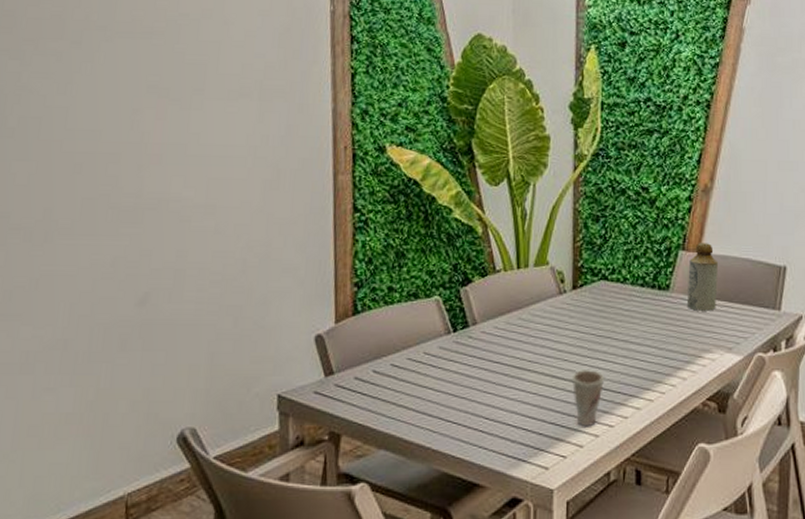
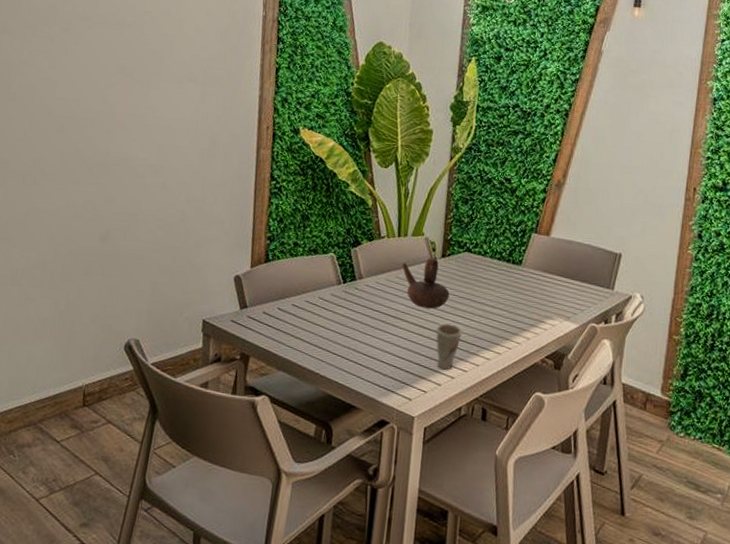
teapot: none [524,291,585,354] -> present [402,257,450,309]
bottle: present [686,243,718,311] -> none [535,228,564,285]

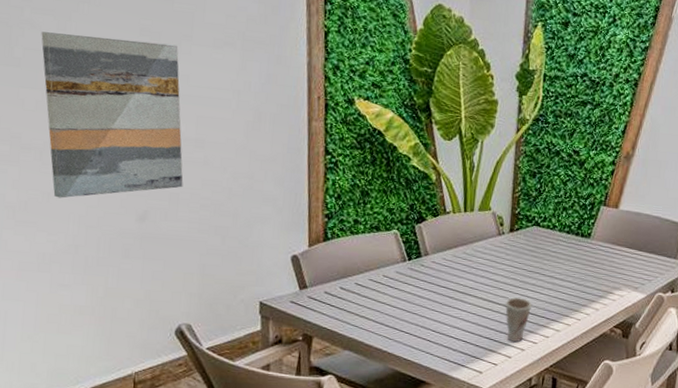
wall art: none [30,71,148,218] -> present [41,32,184,198]
teapot: present [402,257,450,309] -> none [469,232,518,284]

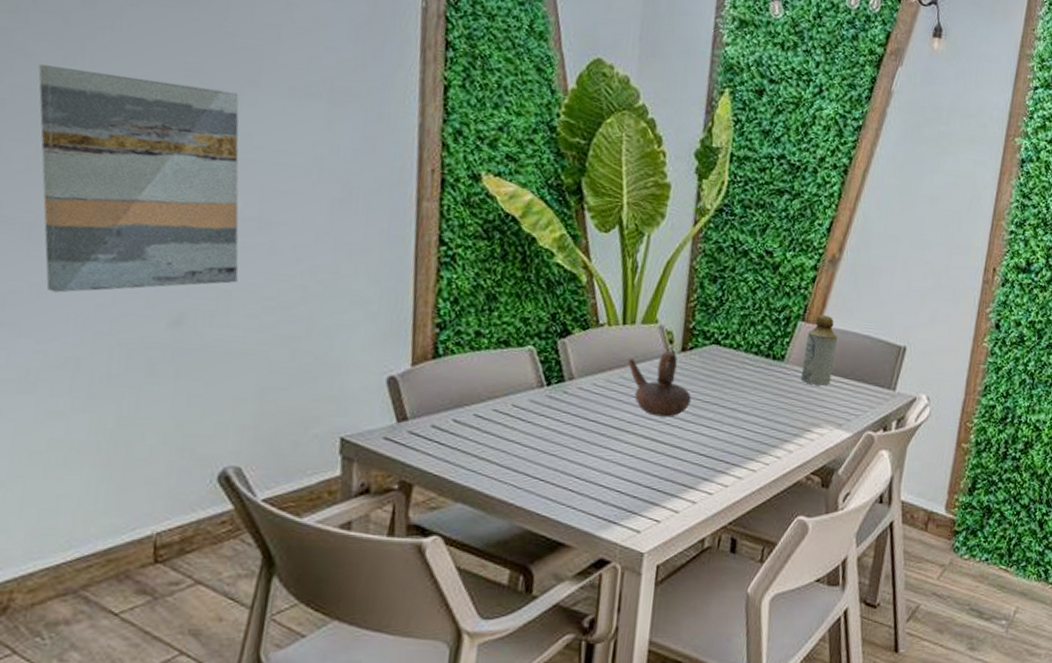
teapot: none [469,232,518,284] -> present [627,351,691,417]
cup: present [505,297,533,342] -> none [672,435,708,492]
bottle: none [603,201,632,257] -> present [800,315,837,386]

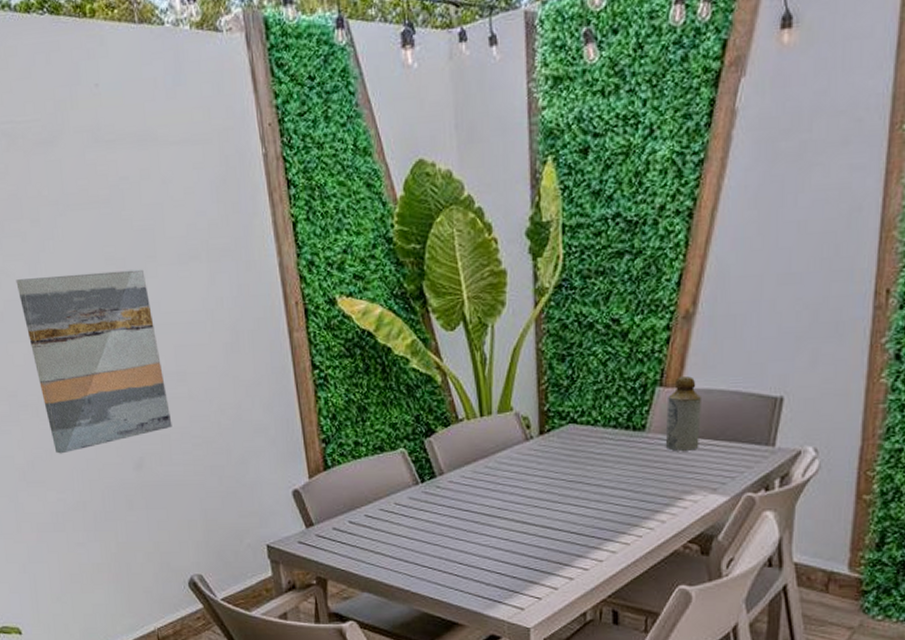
teapot: present [627,351,691,417] -> none [490,437,555,500]

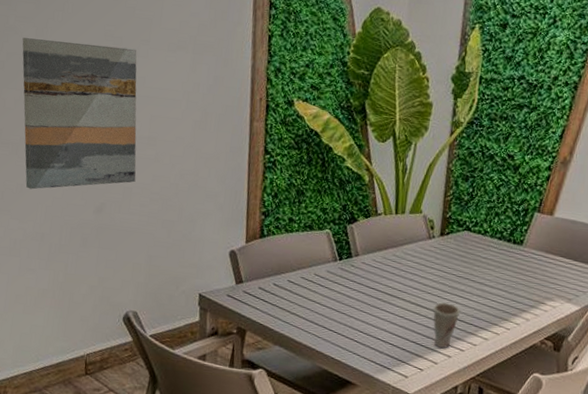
cup: none [543,515,578,569] -> present [433,302,461,348]
bottle: present [665,376,701,451] -> none [536,207,568,266]

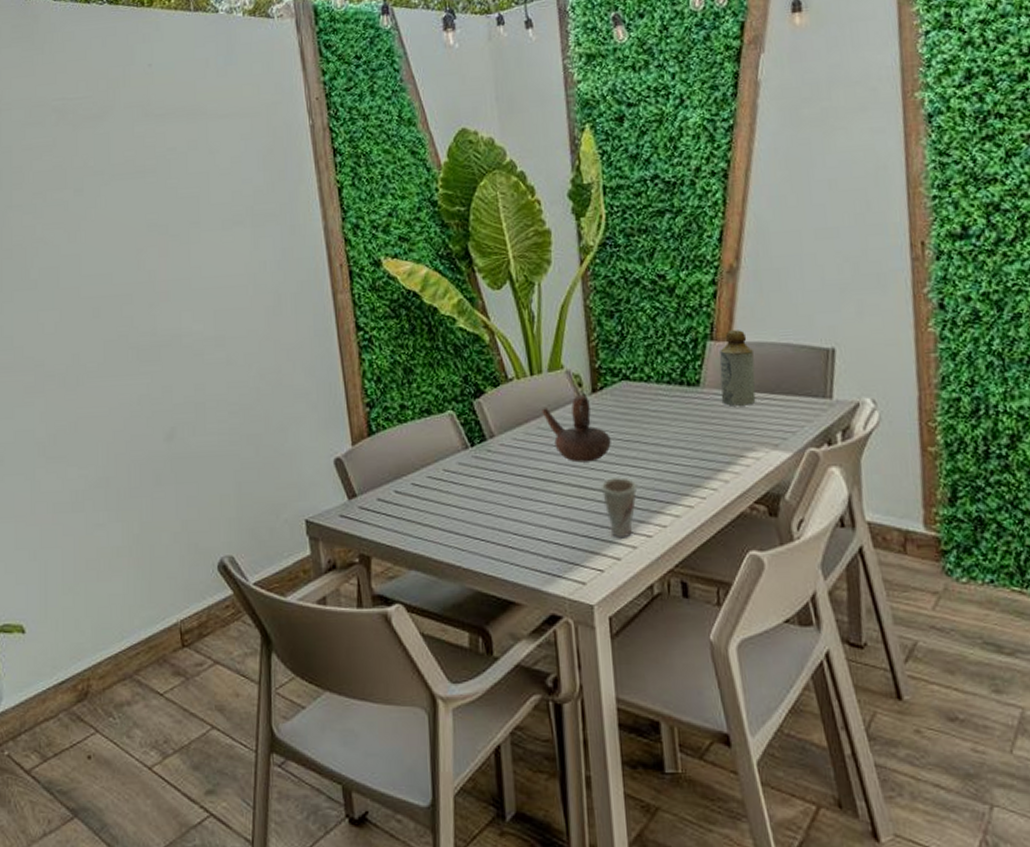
wall art: present [22,38,137,190] -> none [54,235,208,426]
teapot: none [399,235,448,288] -> present [542,395,611,463]
bottle: none [536,207,568,266] -> present [719,330,756,406]

